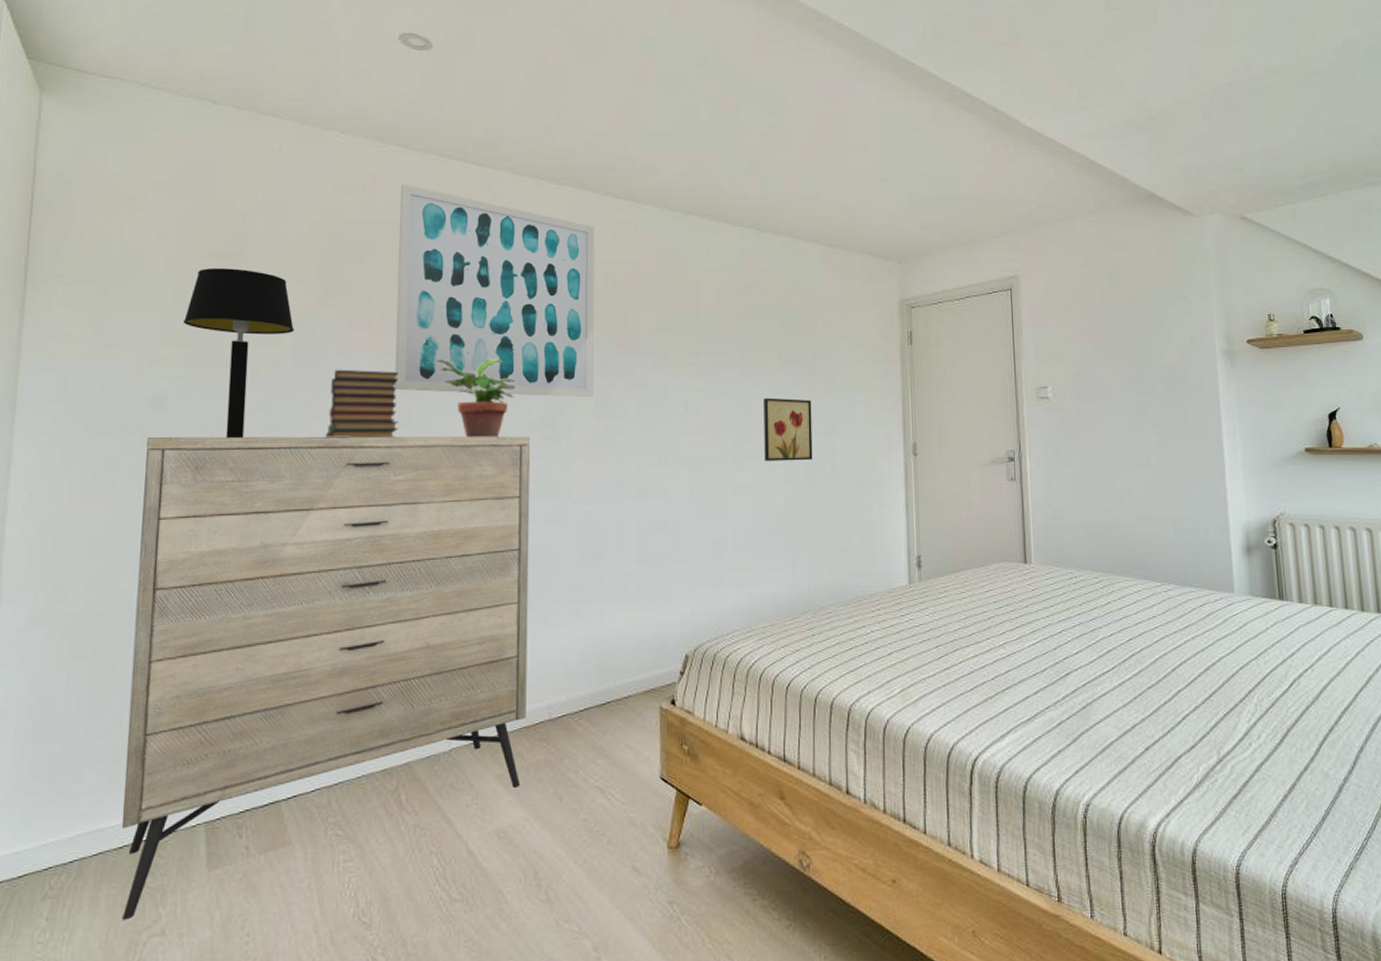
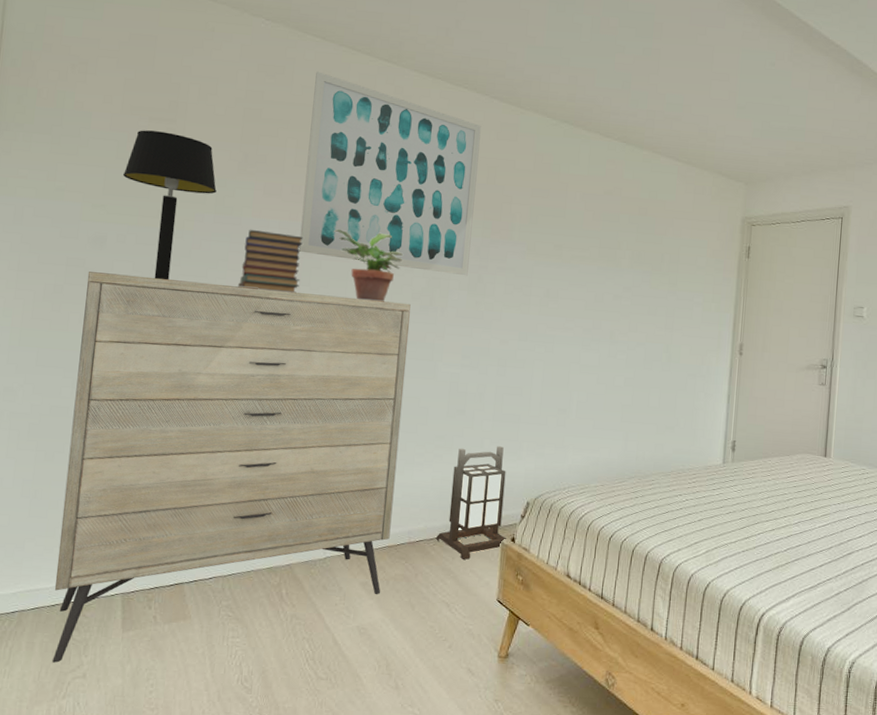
lantern: none [582,592,666,733] -> present [436,446,507,560]
wall art: present [764,398,813,461] -> none [610,291,656,350]

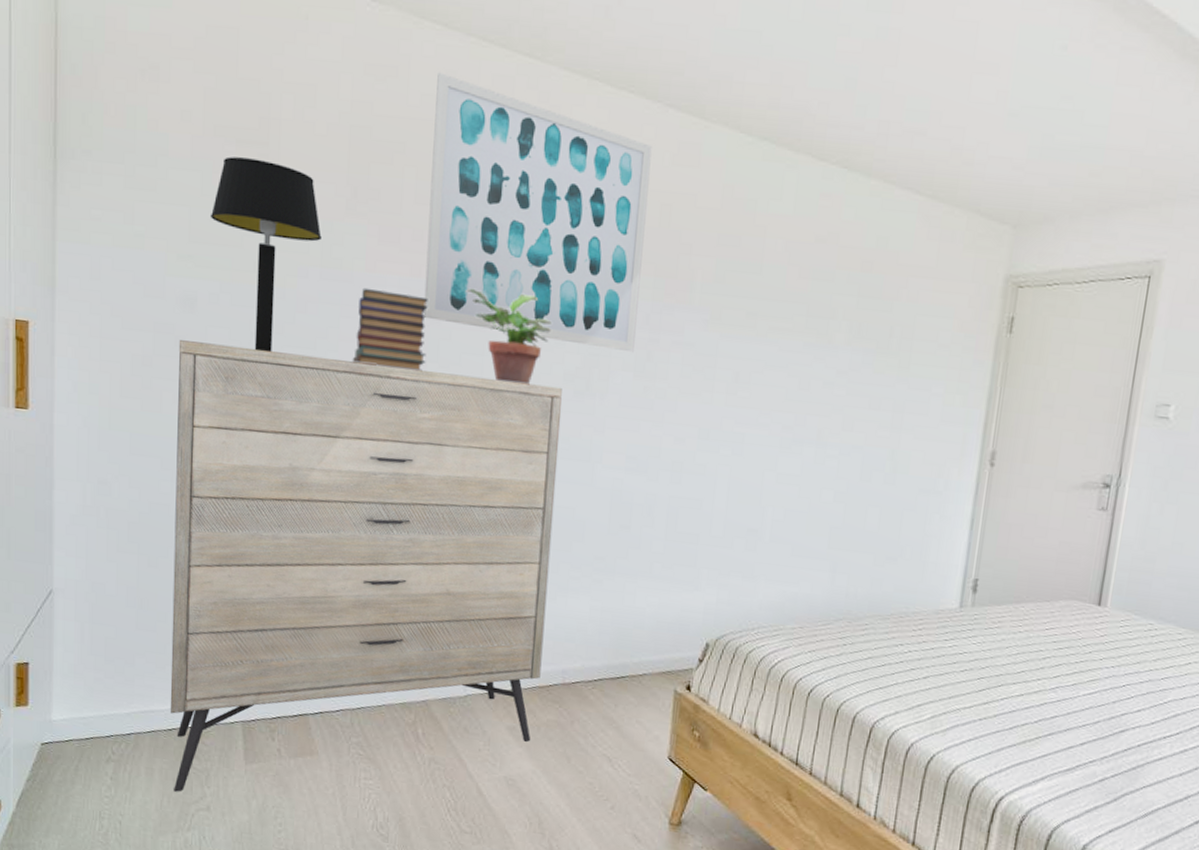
lantern: present [436,446,507,560] -> none [596,572,681,708]

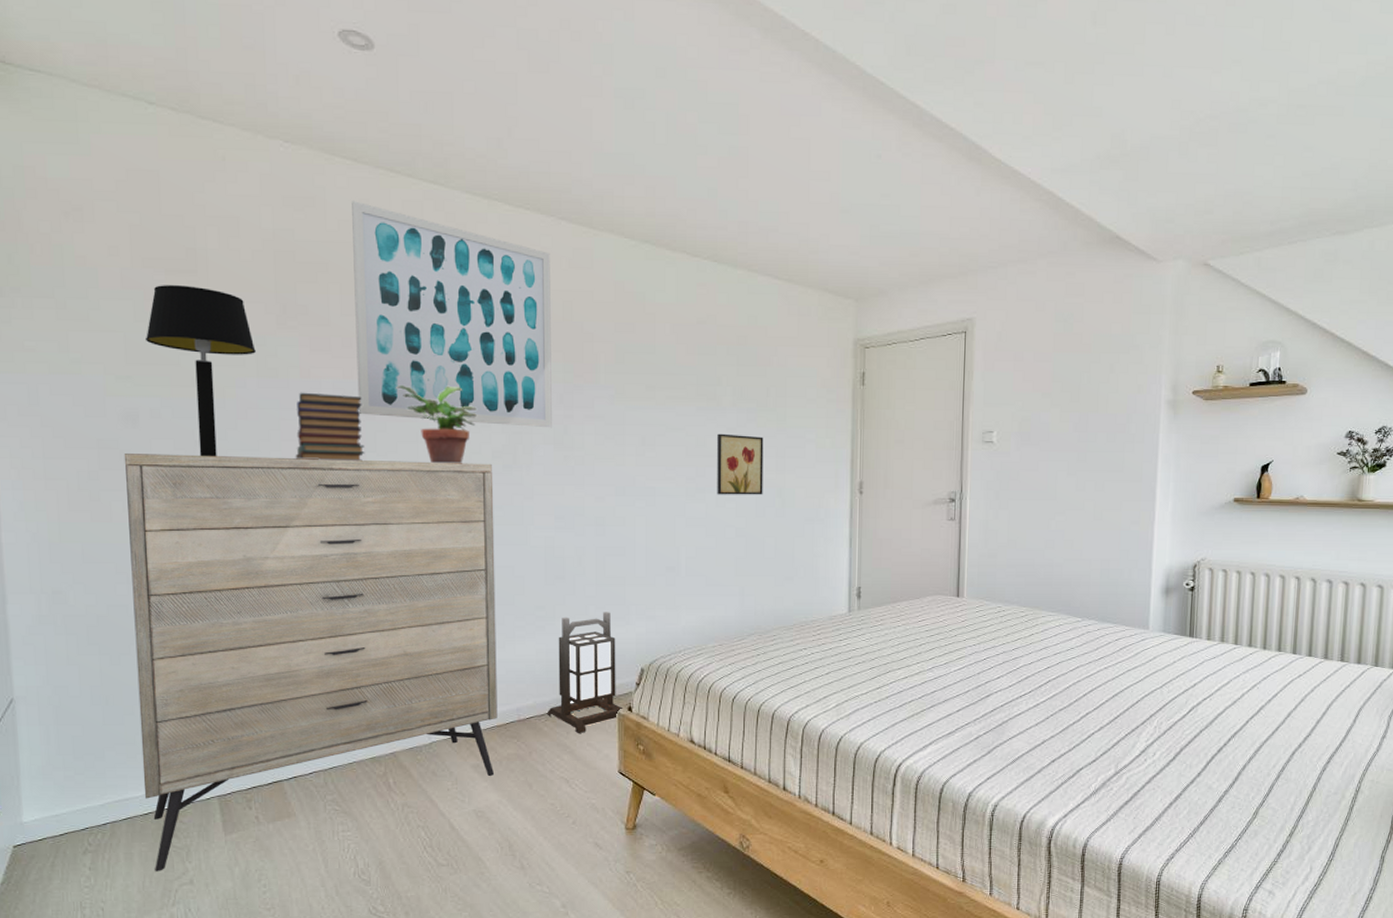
lantern: none [596,572,681,708] -> present [548,612,624,733]
wall art: none [816,376,880,456] -> present [717,433,764,495]

